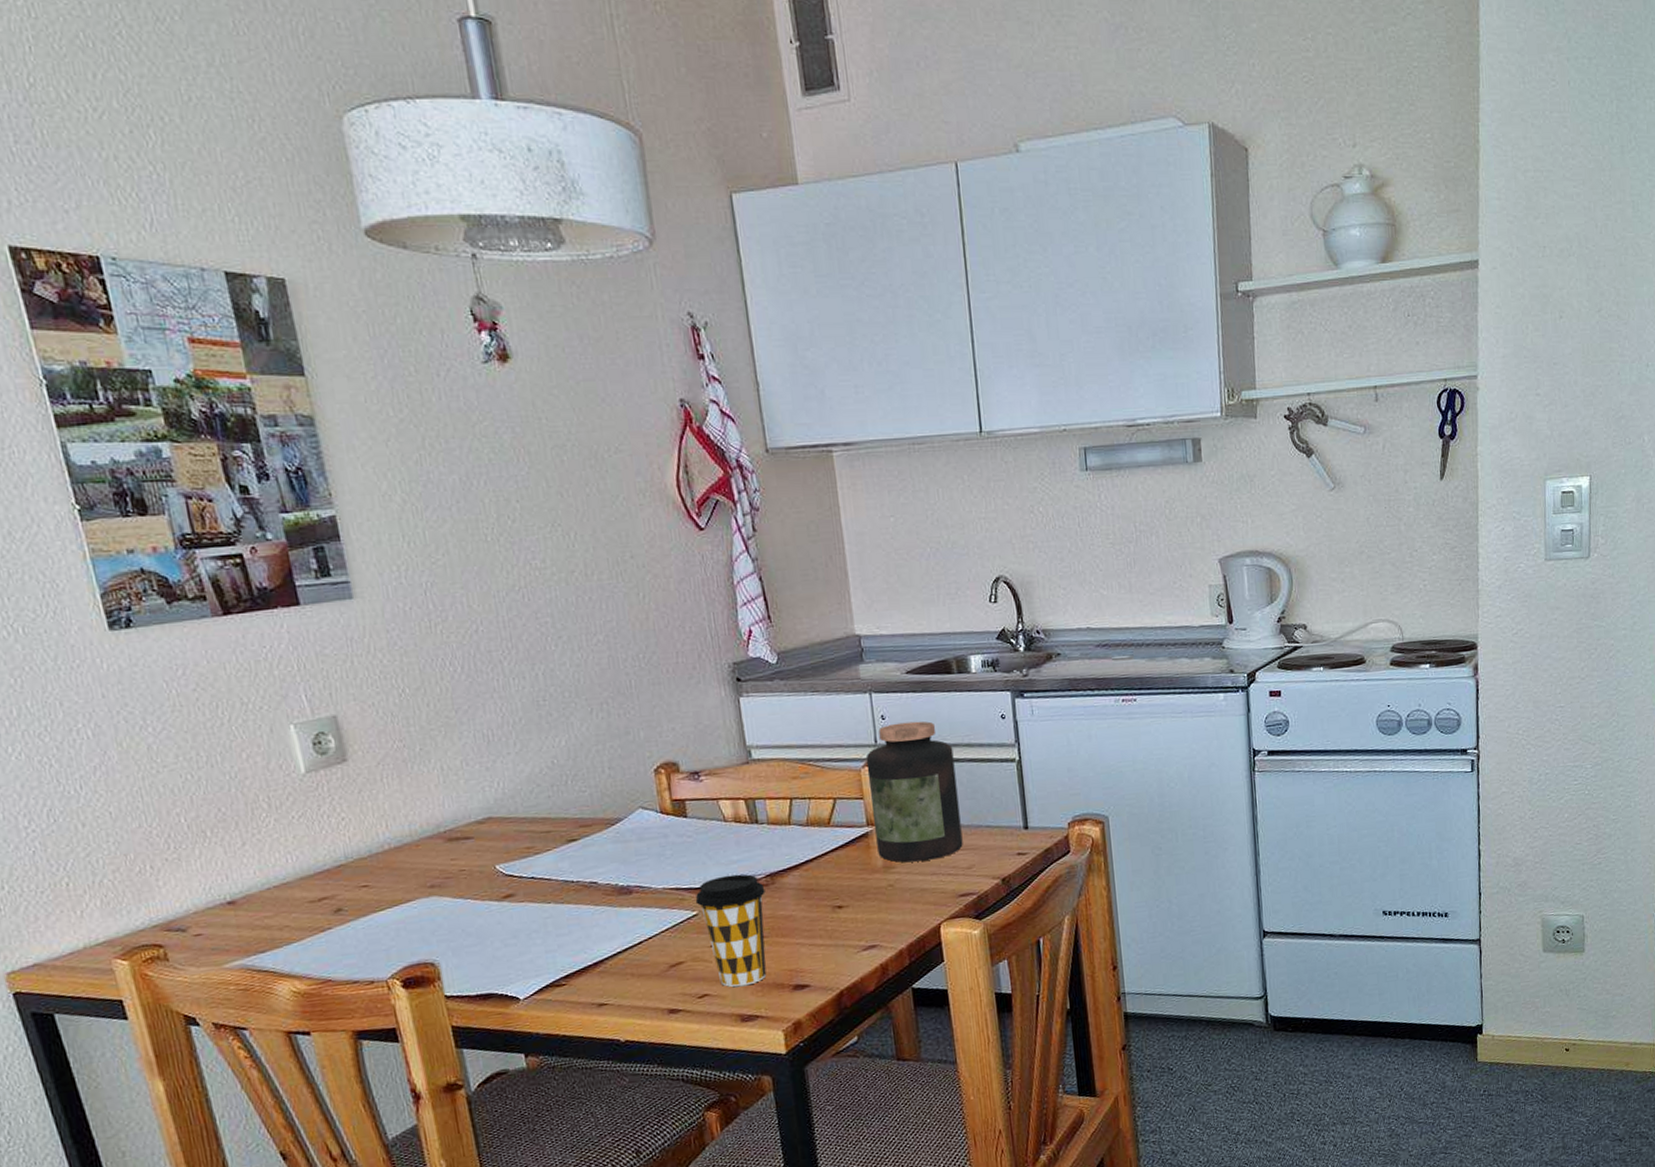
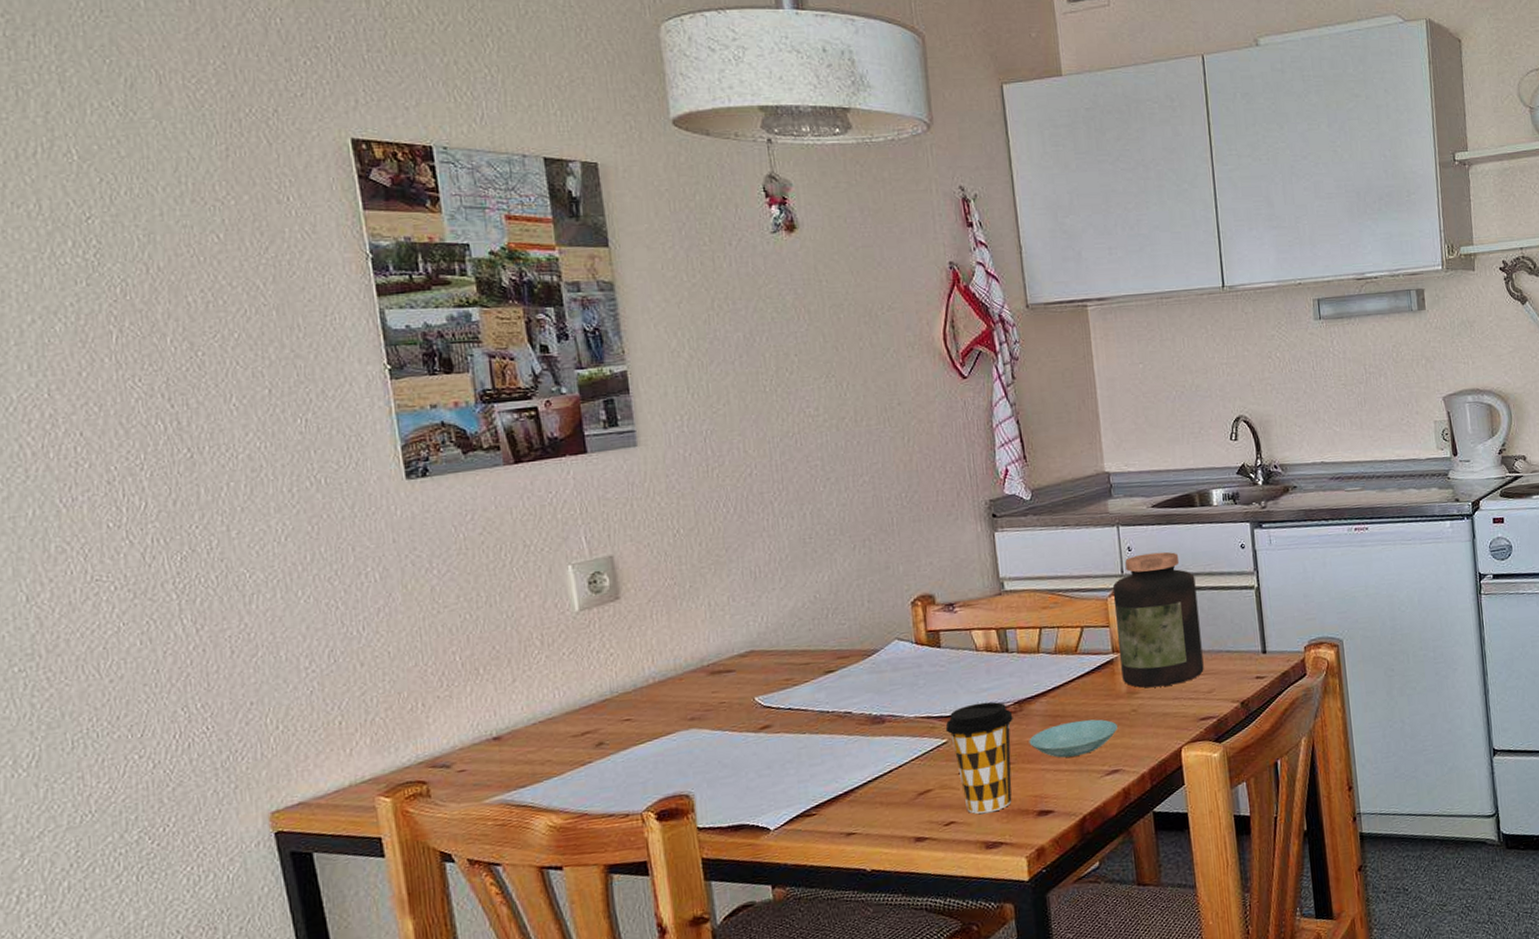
saucer: none [782,893,874,932] -> present [1029,719,1117,758]

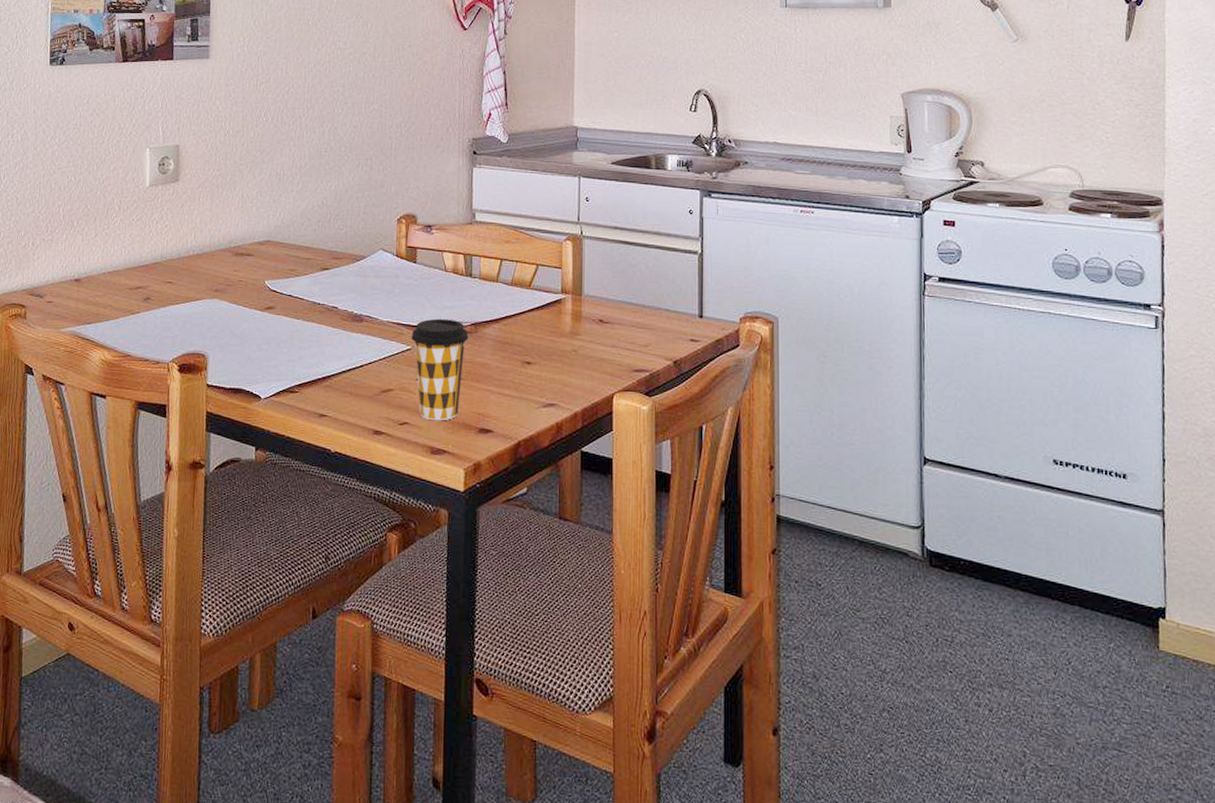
saucer: present [1029,719,1117,758] -> none [479,350,558,384]
jar: present [1112,551,1204,688] -> none [567,206,644,333]

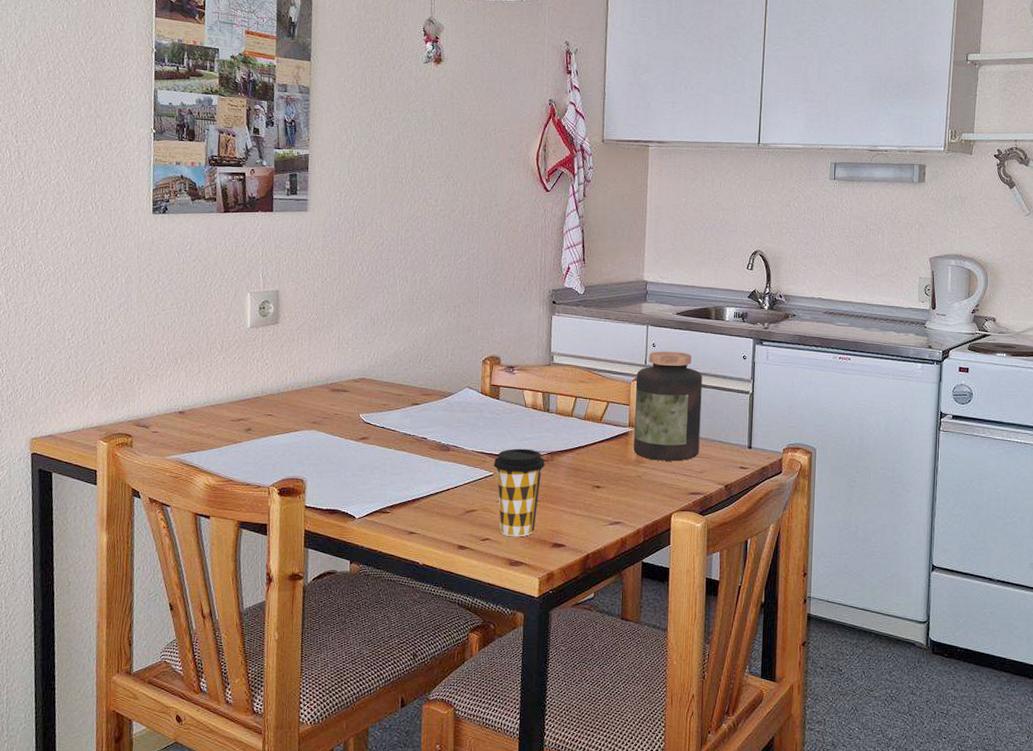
jar: none [567,206,644,333] -> present [633,351,703,461]

